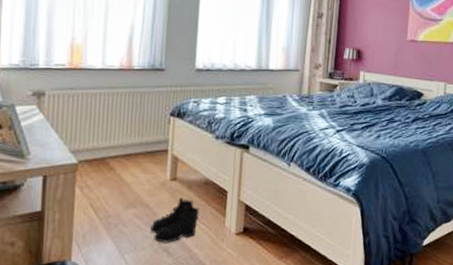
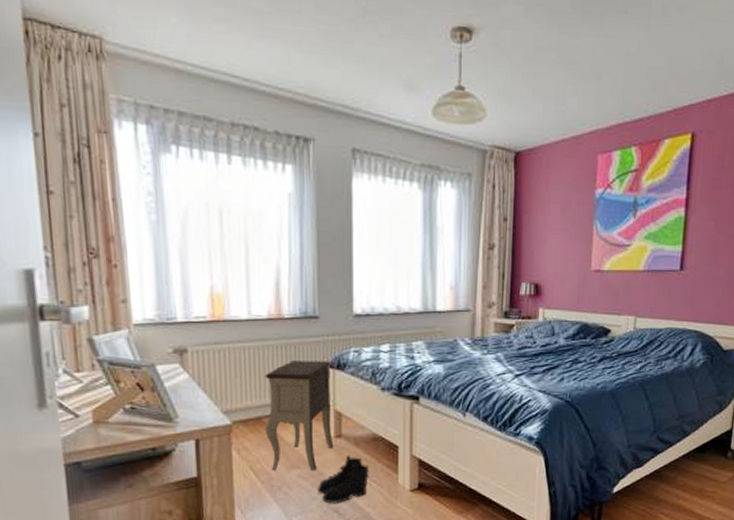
nightstand: none [107,107,173,211] -> present [265,359,334,471]

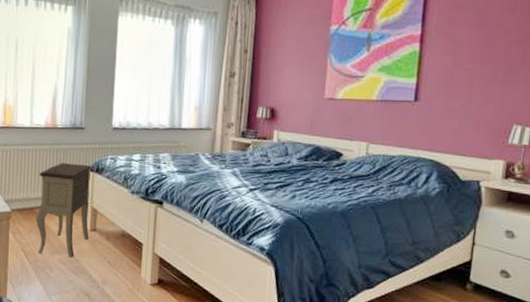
boots: present [316,455,370,504] -> none [72,247,118,289]

